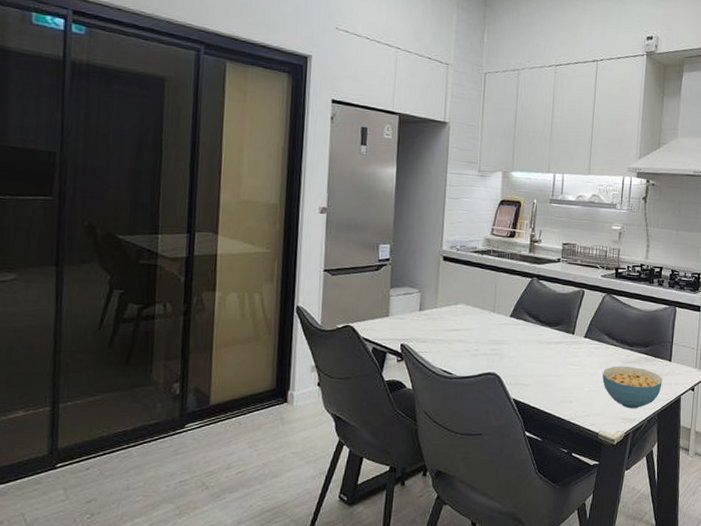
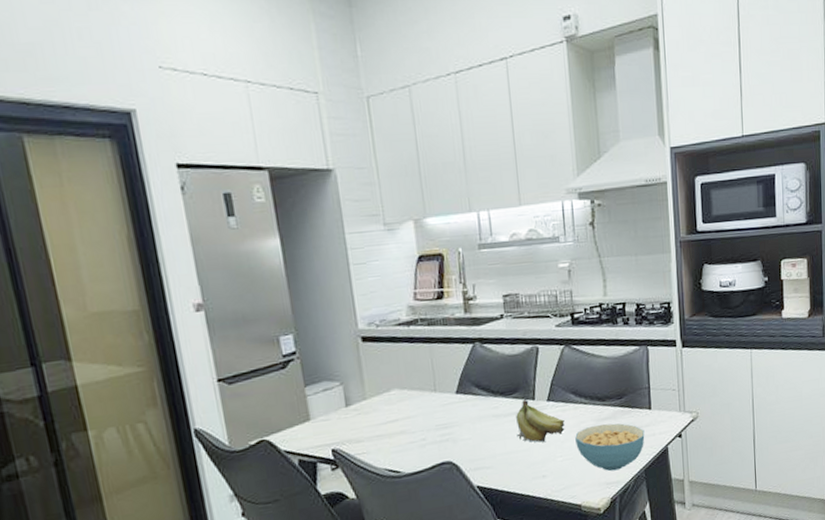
fruit: none [554,332,596,372] -> present [516,399,565,443]

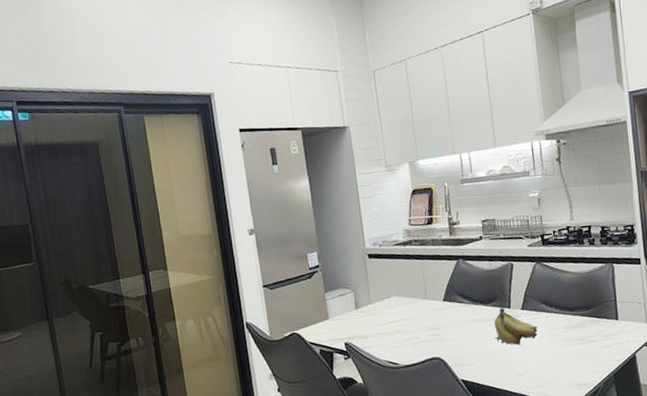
cereal bowl: present [575,423,645,472] -> none [547,331,613,374]

